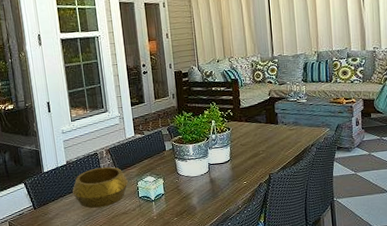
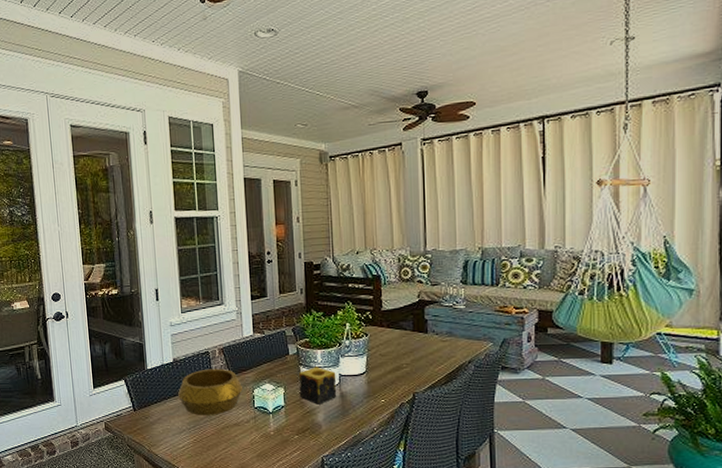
candle: none [175,158,208,190] -> present [299,367,337,405]

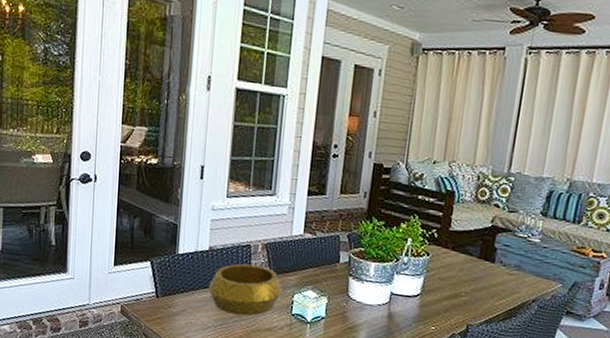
candle: present [299,367,337,405] -> none [343,280,388,322]

